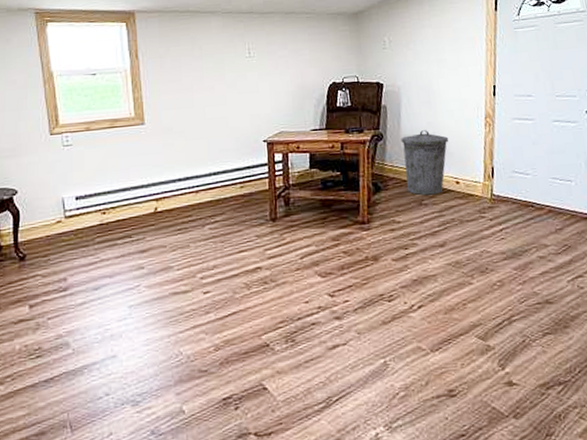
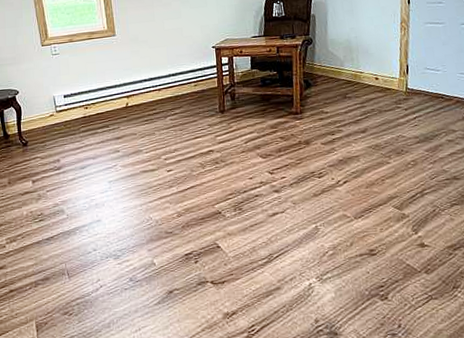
trash can: present [401,130,449,195] -> none [327,35,369,90]

